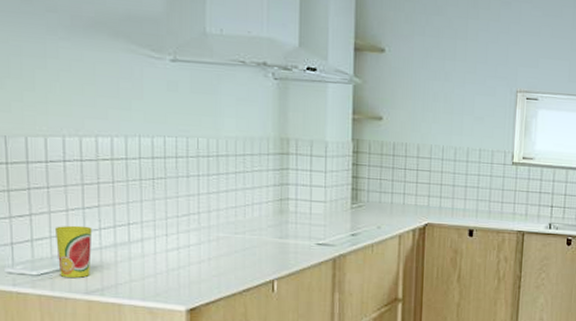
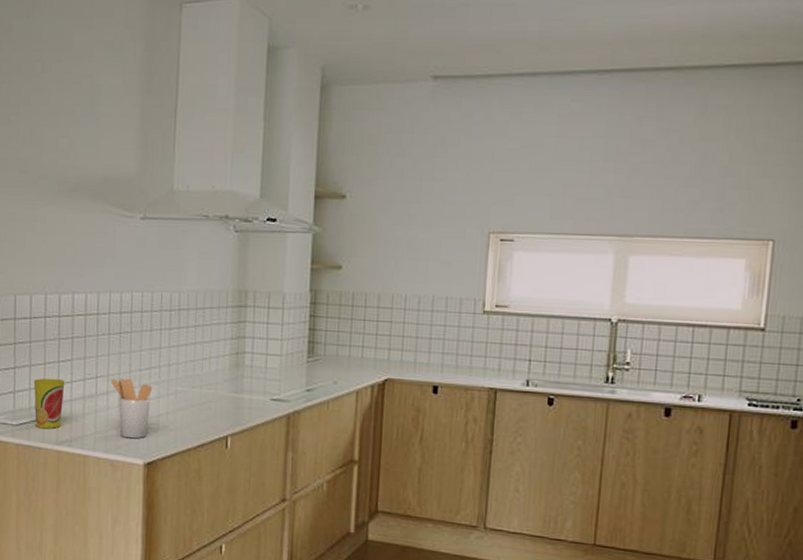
utensil holder: none [144,225,193,286] -> present [110,378,153,439]

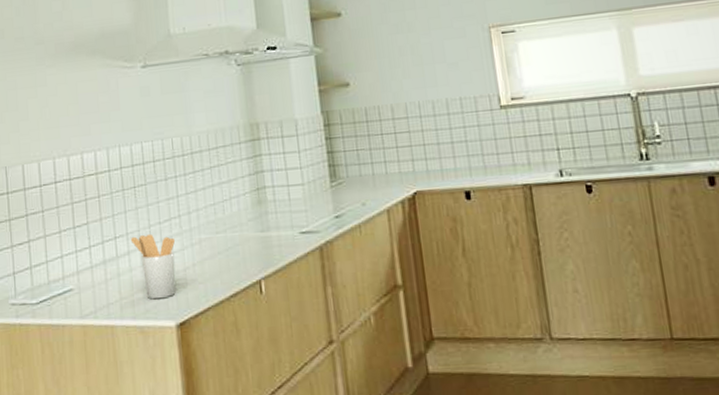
cup: present [33,378,65,429] -> none [50,245,84,303]

